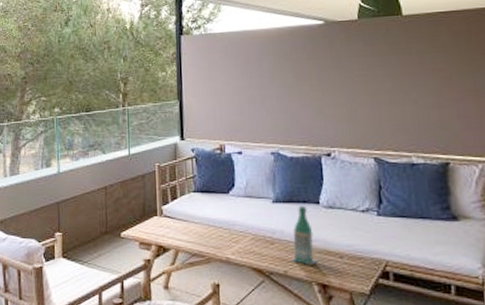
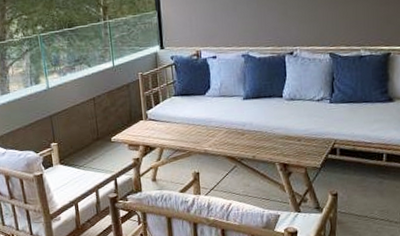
bottle: present [292,205,317,266] -> none [259,99,280,150]

